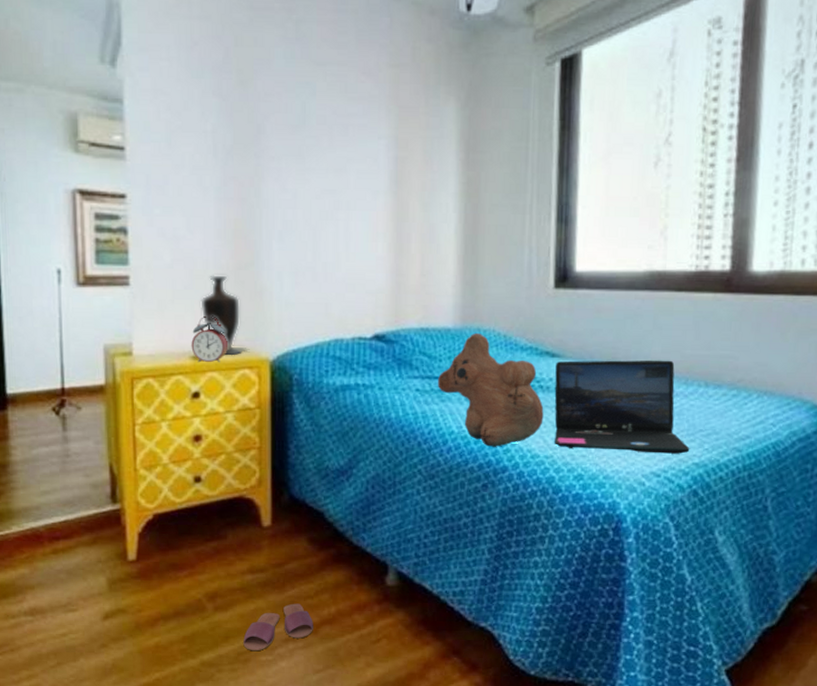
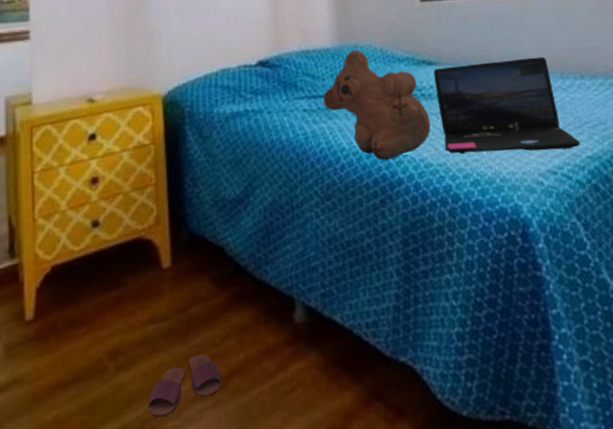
alarm clock: present [191,315,227,363] -> none [87,59,121,105]
vase: present [201,275,246,356] -> none [95,22,139,95]

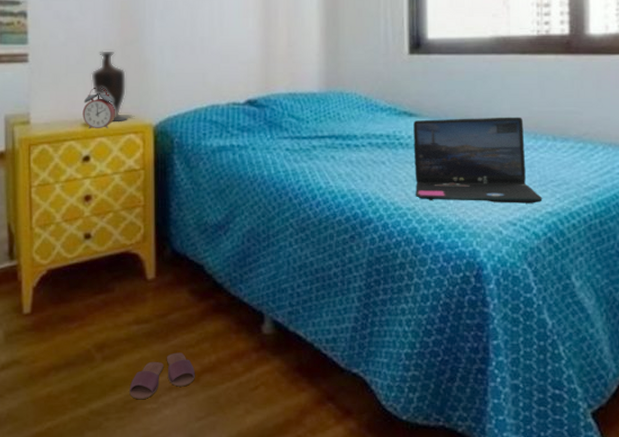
alarm clock: none [87,59,121,105] -> present [82,87,115,129]
vase: none [95,22,139,95] -> present [91,51,132,123]
teddy bear: present [322,49,431,160] -> none [305,96,404,200]

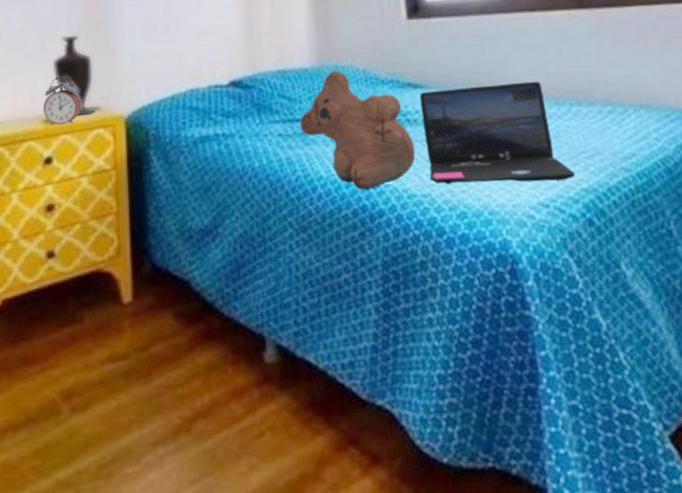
slippers: present [129,352,195,400] -> none [105,394,185,462]
teddy bear: none [305,96,404,200] -> present [299,70,416,190]

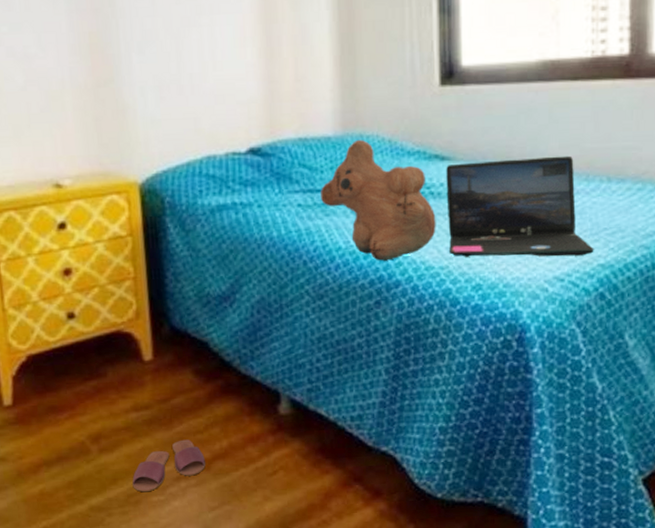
alarm clock: present [43,76,81,126] -> none [52,139,92,191]
vase: present [52,35,100,116] -> none [59,95,112,182]
slippers: none [105,394,185,462] -> present [132,439,205,493]

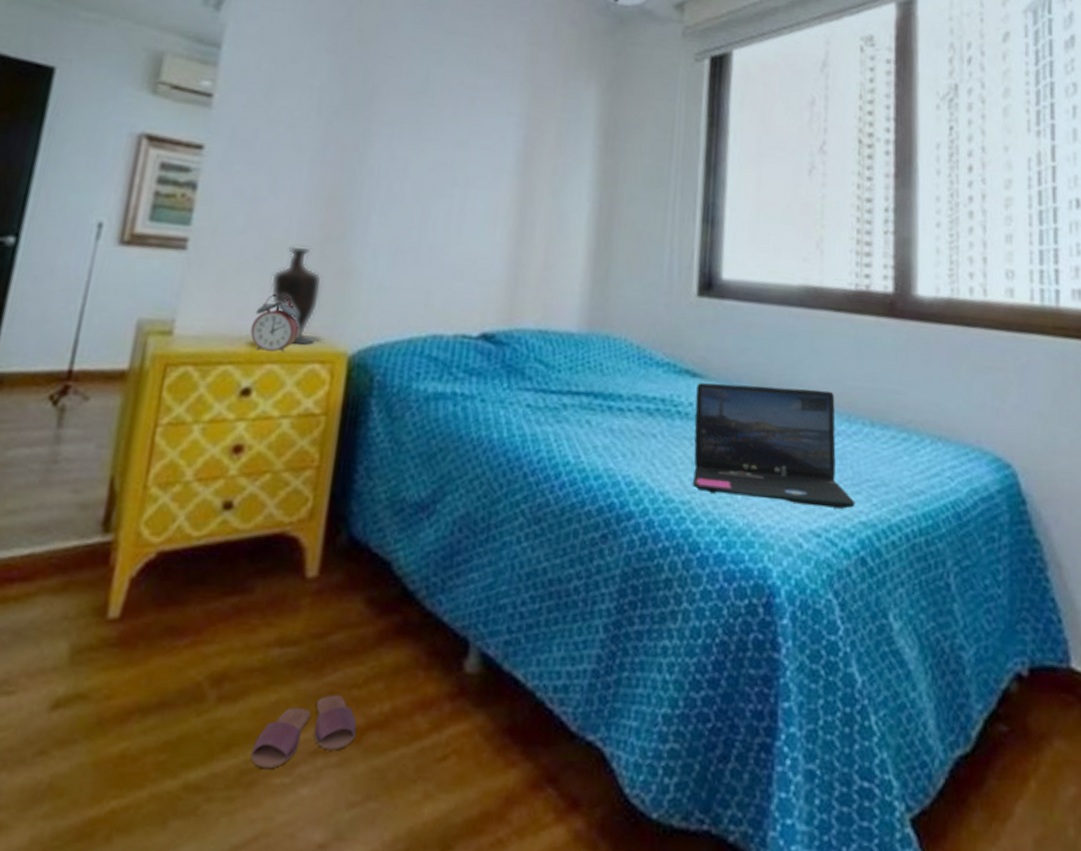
alarm clock: none [52,139,92,191] -> present [250,293,298,354]
vase: none [59,95,112,182] -> present [270,246,322,346]
teddy bear: present [320,139,436,261] -> none [553,340,681,486]

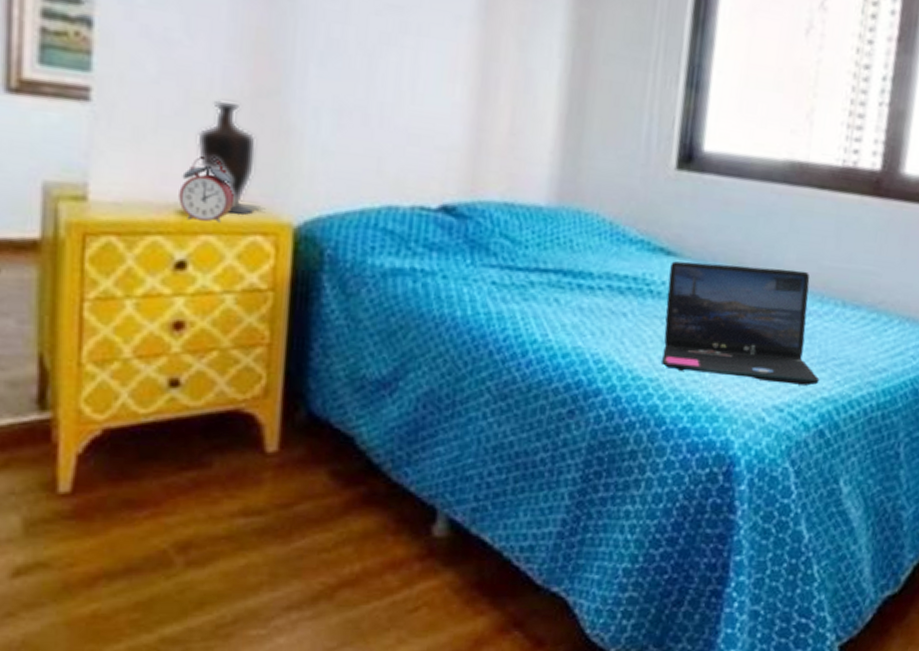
slippers: present [250,694,357,770] -> none [225,558,328,623]

